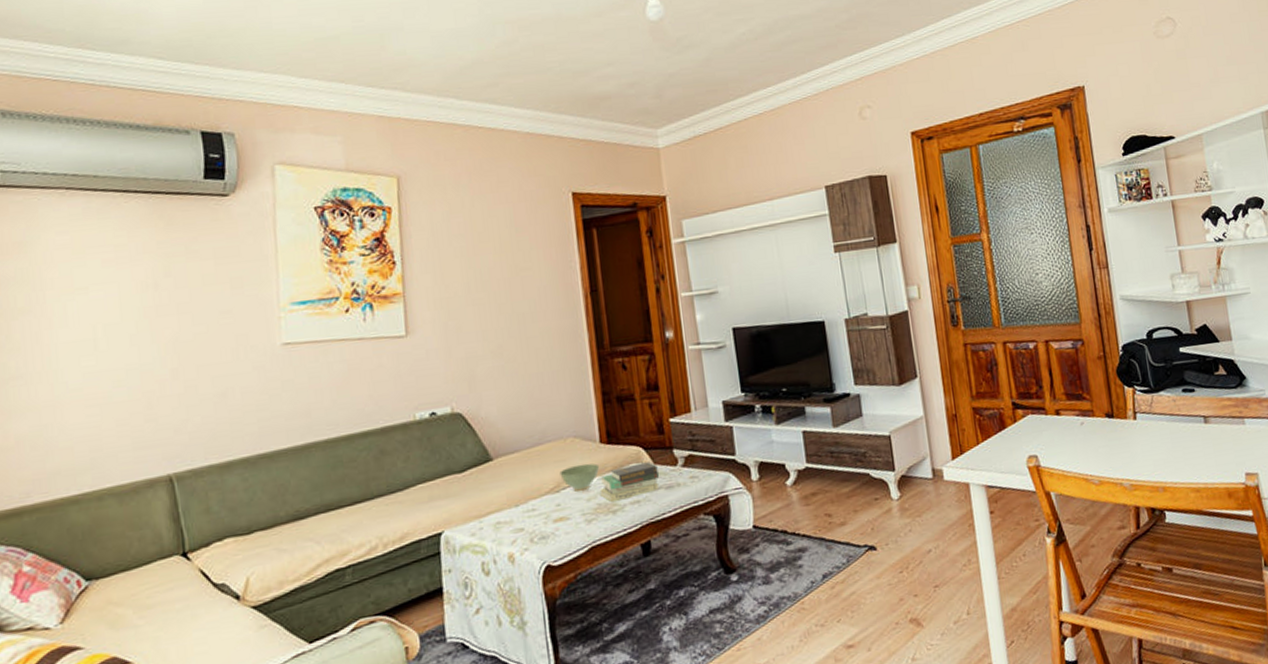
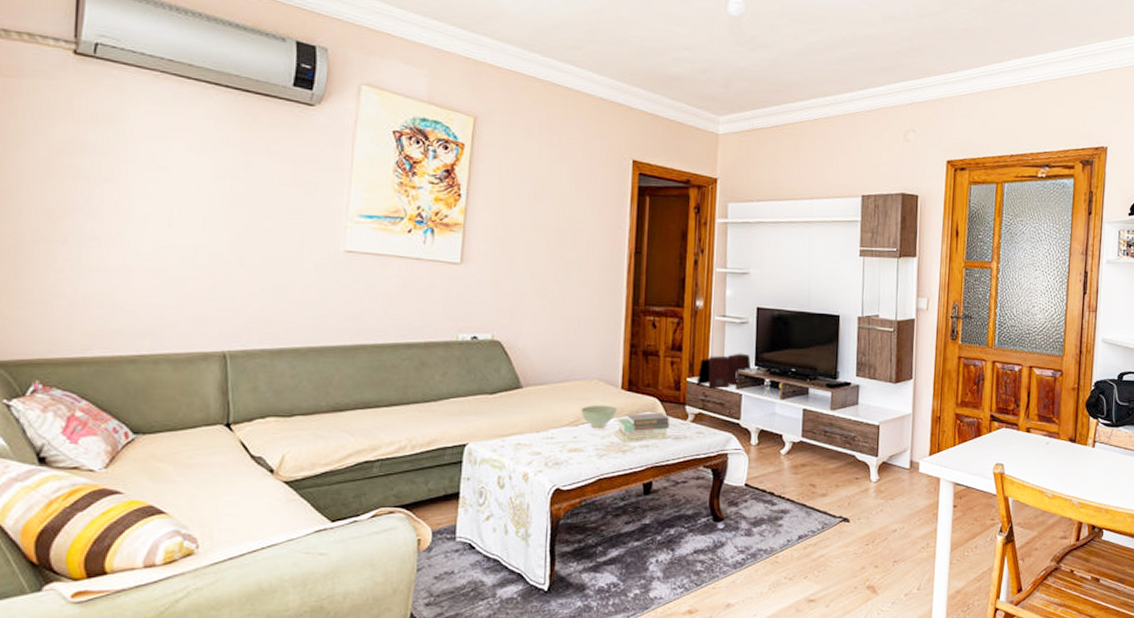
speaker: none [680,380,739,426] -> present [696,353,752,389]

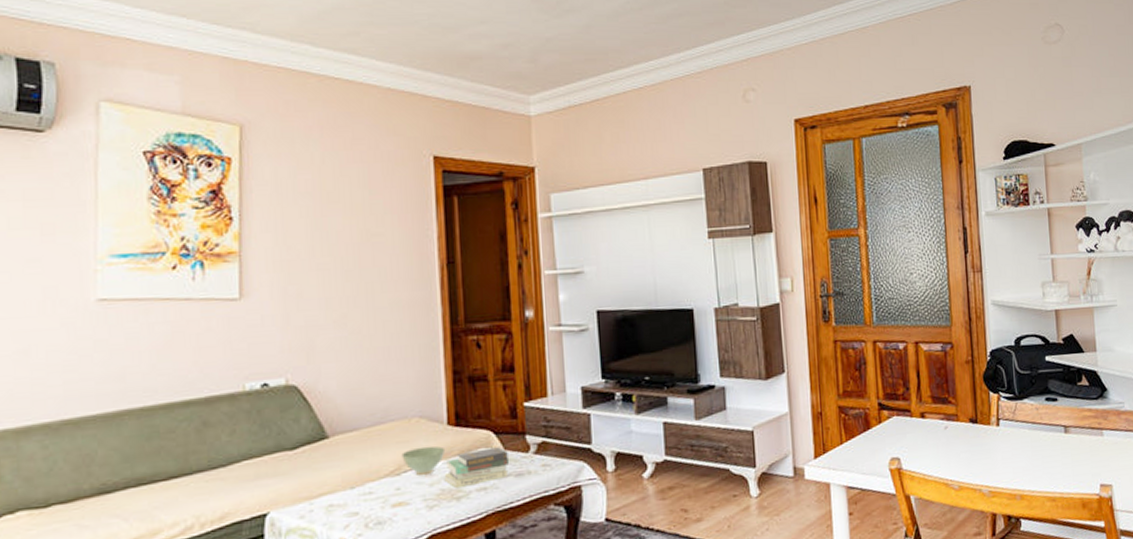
speaker: present [696,353,752,389] -> none [535,365,599,411]

